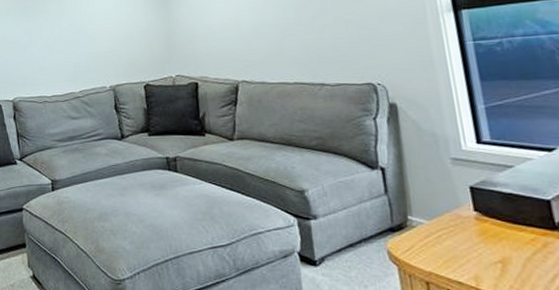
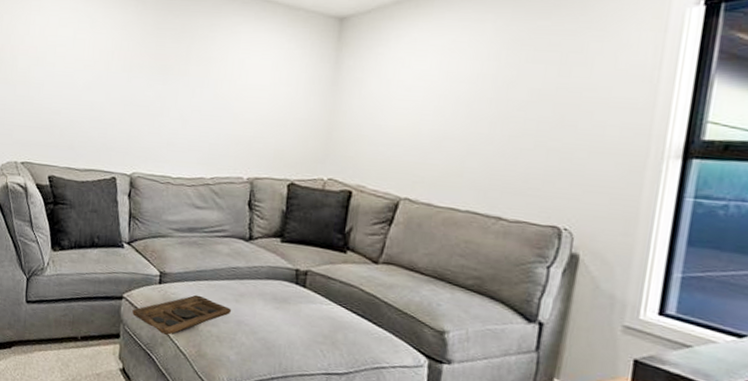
decorative tray: none [33,195,119,236] -> present [132,295,232,335]

